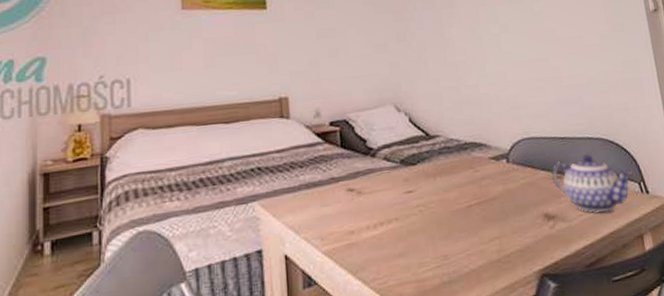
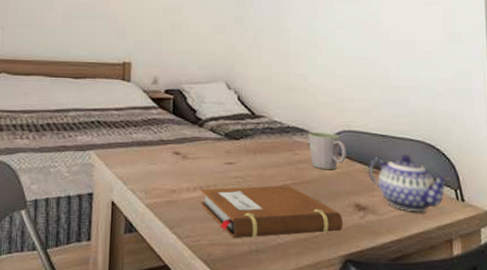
notebook: none [381,206,535,273] -> present [200,185,343,239]
mug: none [487,143,529,183] -> present [308,132,347,169]

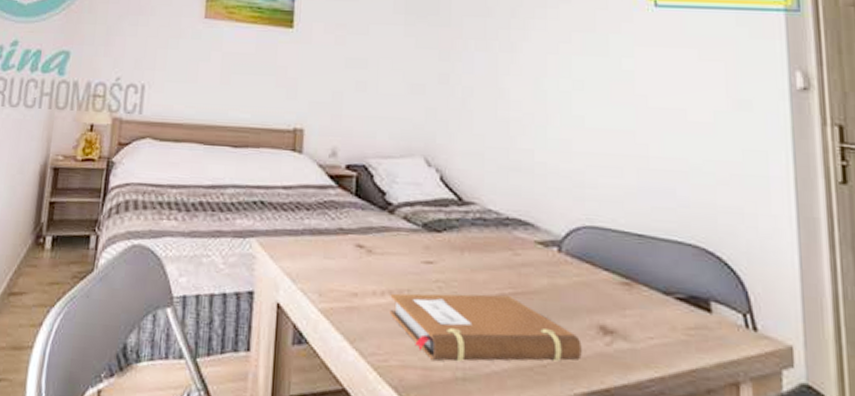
mug: present [308,132,347,169] -> none [534,226,588,277]
teapot: present [369,155,450,211] -> none [619,262,736,341]

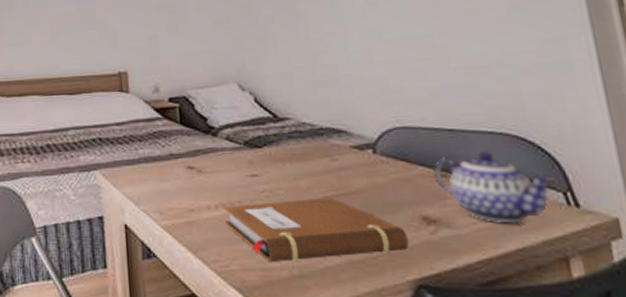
teapot: none [619,262,736,341] -> present [434,151,554,222]

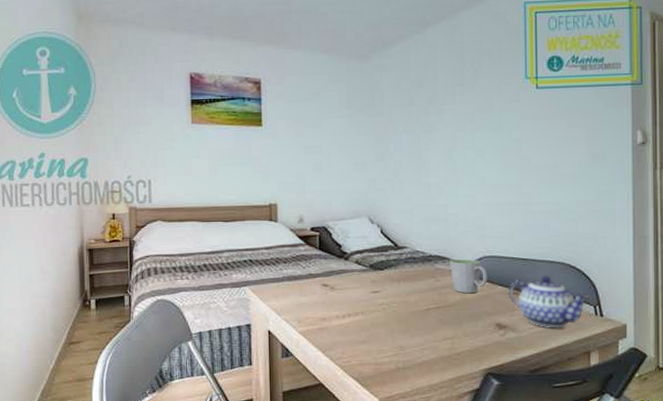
notebook: present [223,198,409,263] -> none [349,310,484,359]
mug: none [348,132,403,176] -> present [450,259,488,293]

